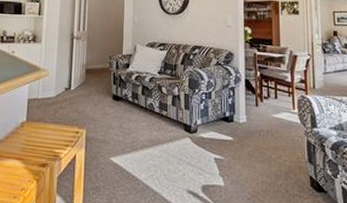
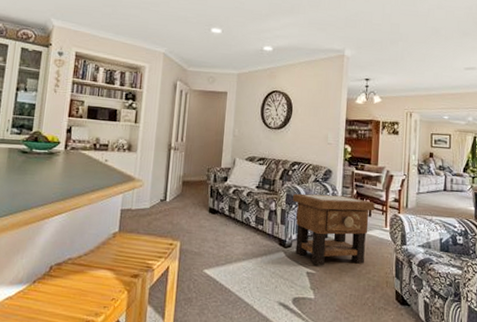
side table: none [196,77,280,151] -> present [293,193,375,266]

